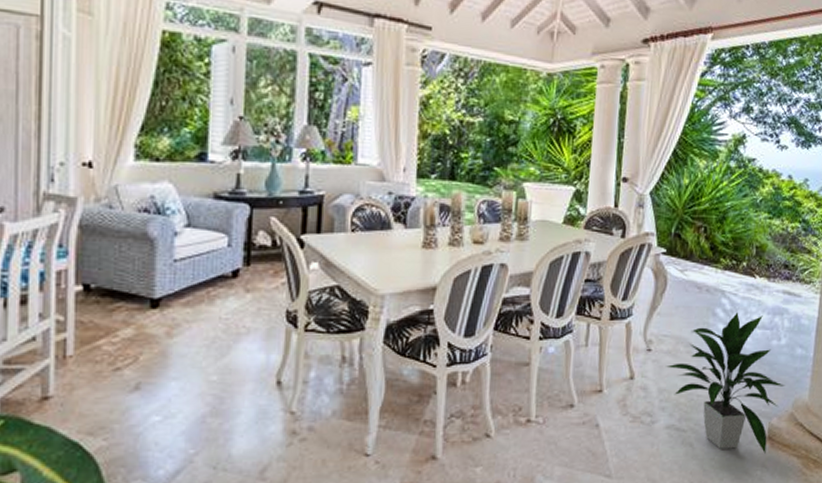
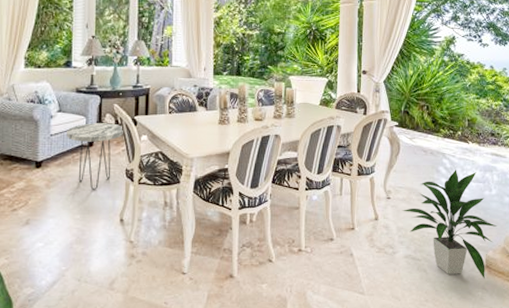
side table: none [199,243,286,340] -> present [67,123,124,190]

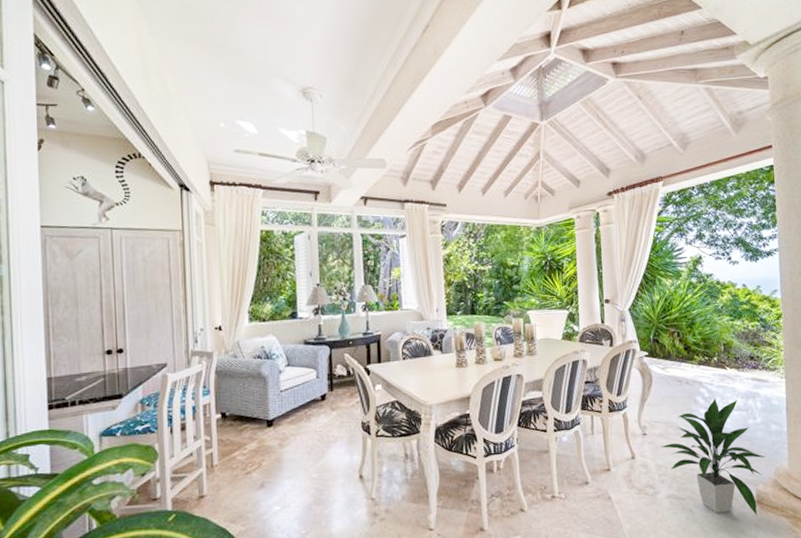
side table: present [67,123,124,190] -> none [297,374,357,446]

